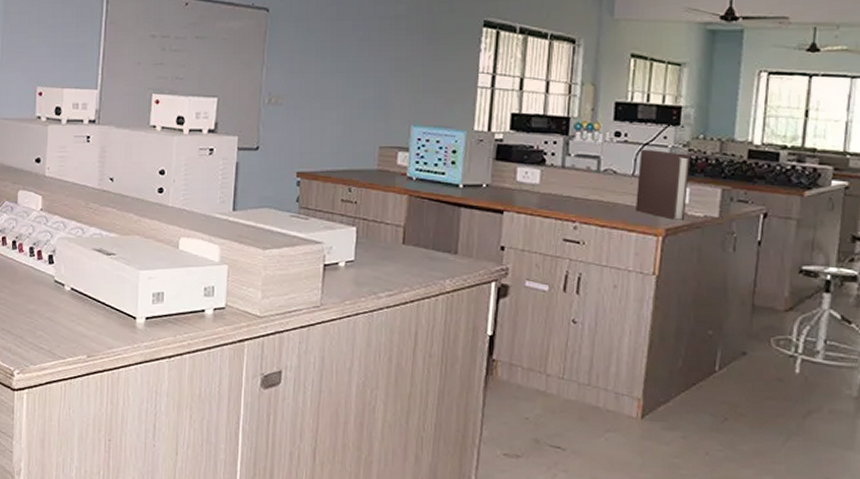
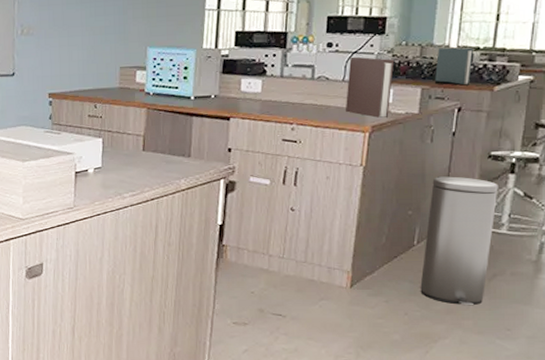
pedal bin: none [723,292,812,448] -> present [420,176,498,306]
binder: none [736,144,780,188] -> present [434,47,473,86]

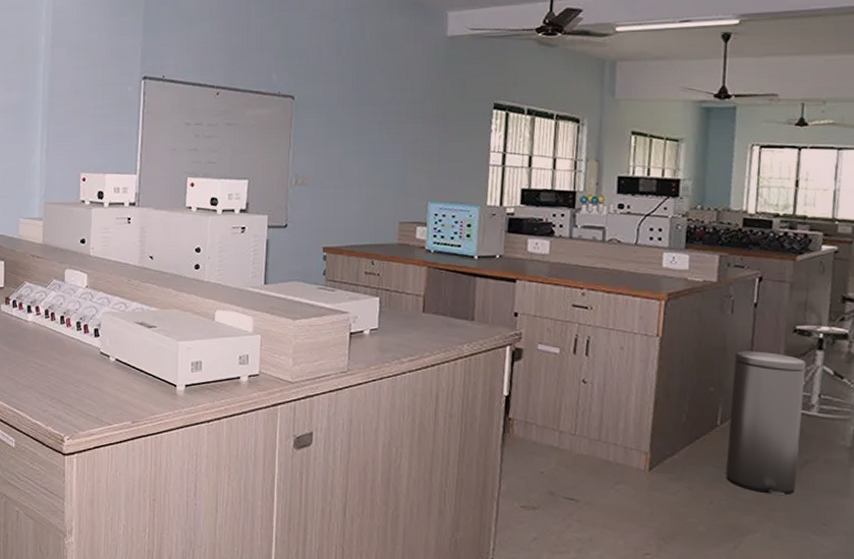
binder: present [345,56,394,118] -> none [638,219,689,285]
binder: present [434,47,473,86] -> none [732,213,773,254]

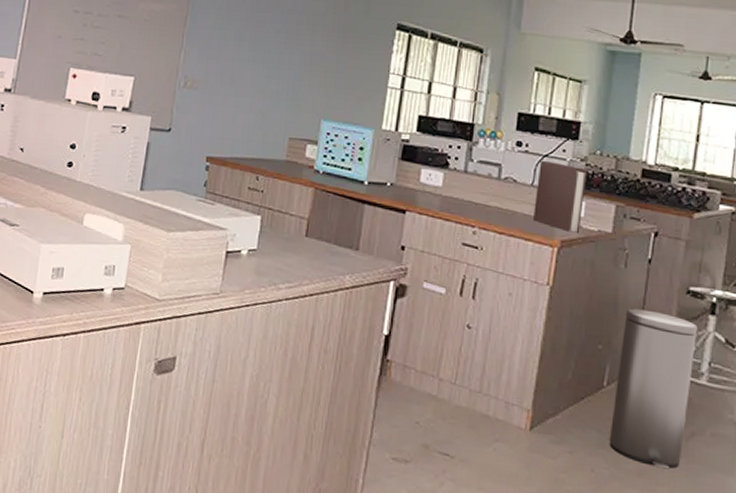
binder: none [638,219,689,285] -> present [532,160,587,233]

